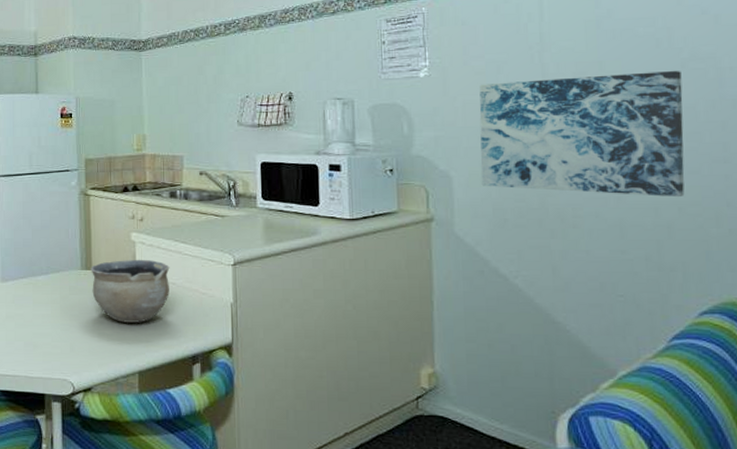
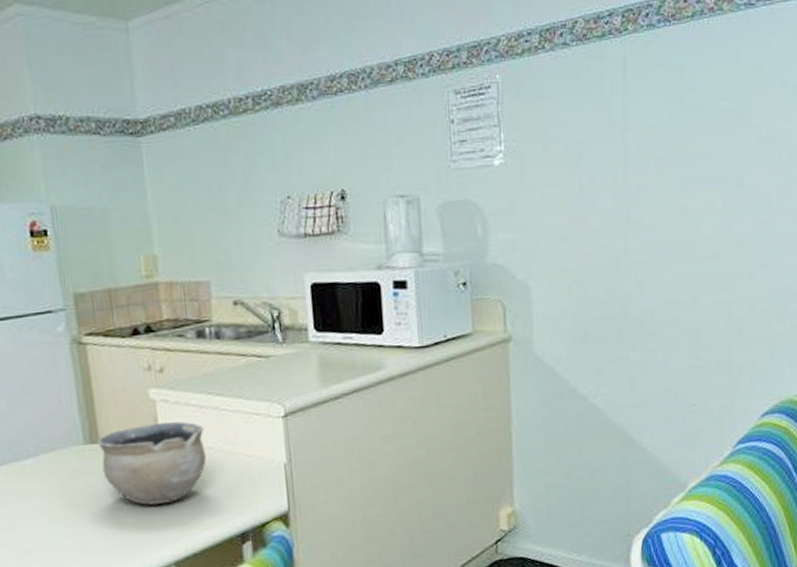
wall art: present [479,70,685,198] -> none [559,151,758,296]

